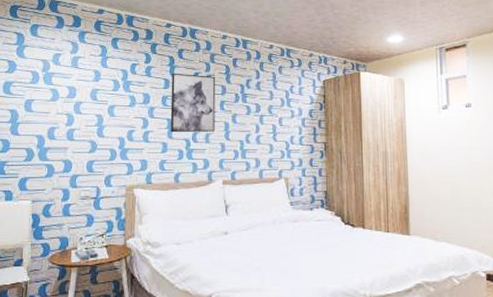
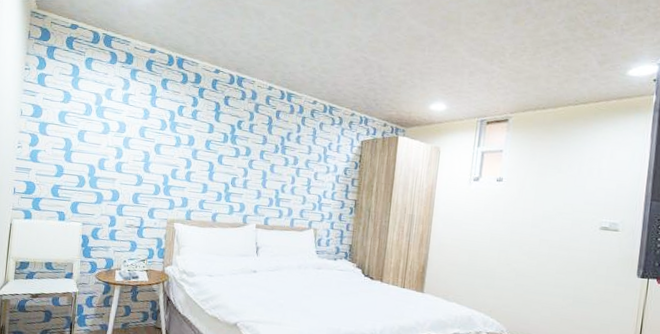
wall art: present [170,73,216,133] -> none [211,118,259,179]

